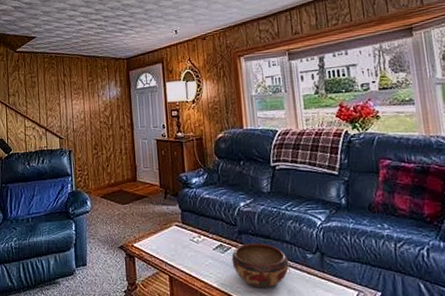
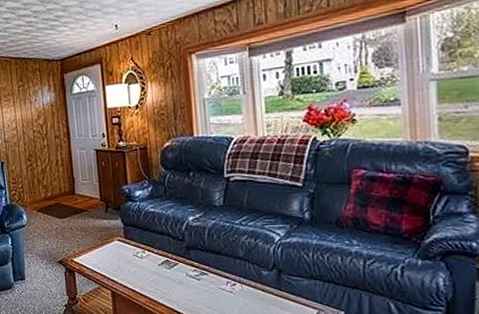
decorative bowl: present [231,242,290,288] -> none [178,258,242,305]

